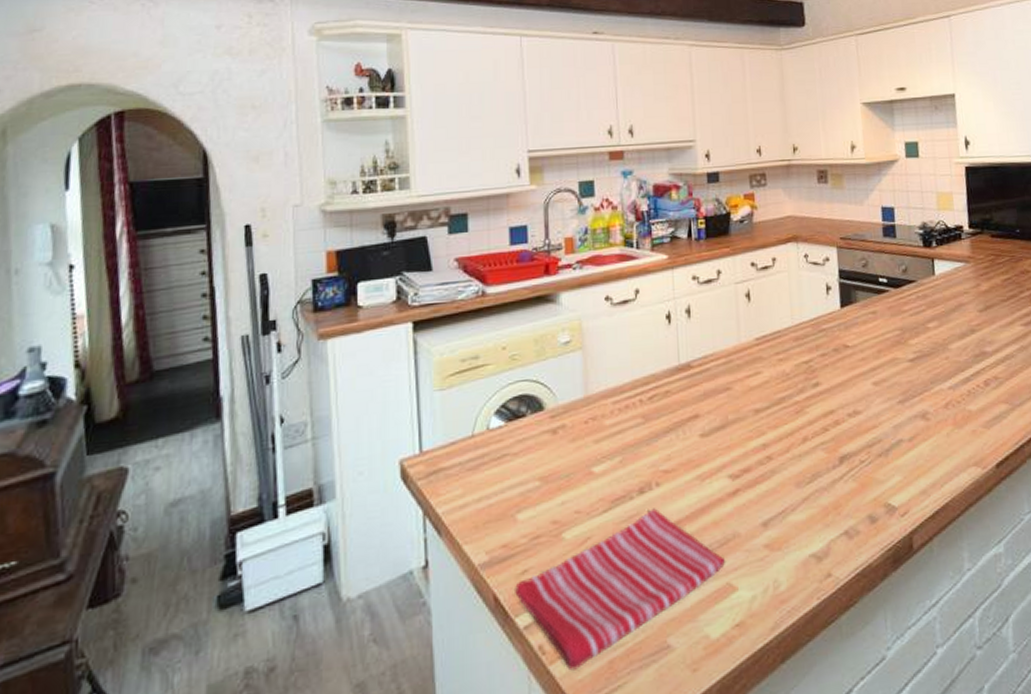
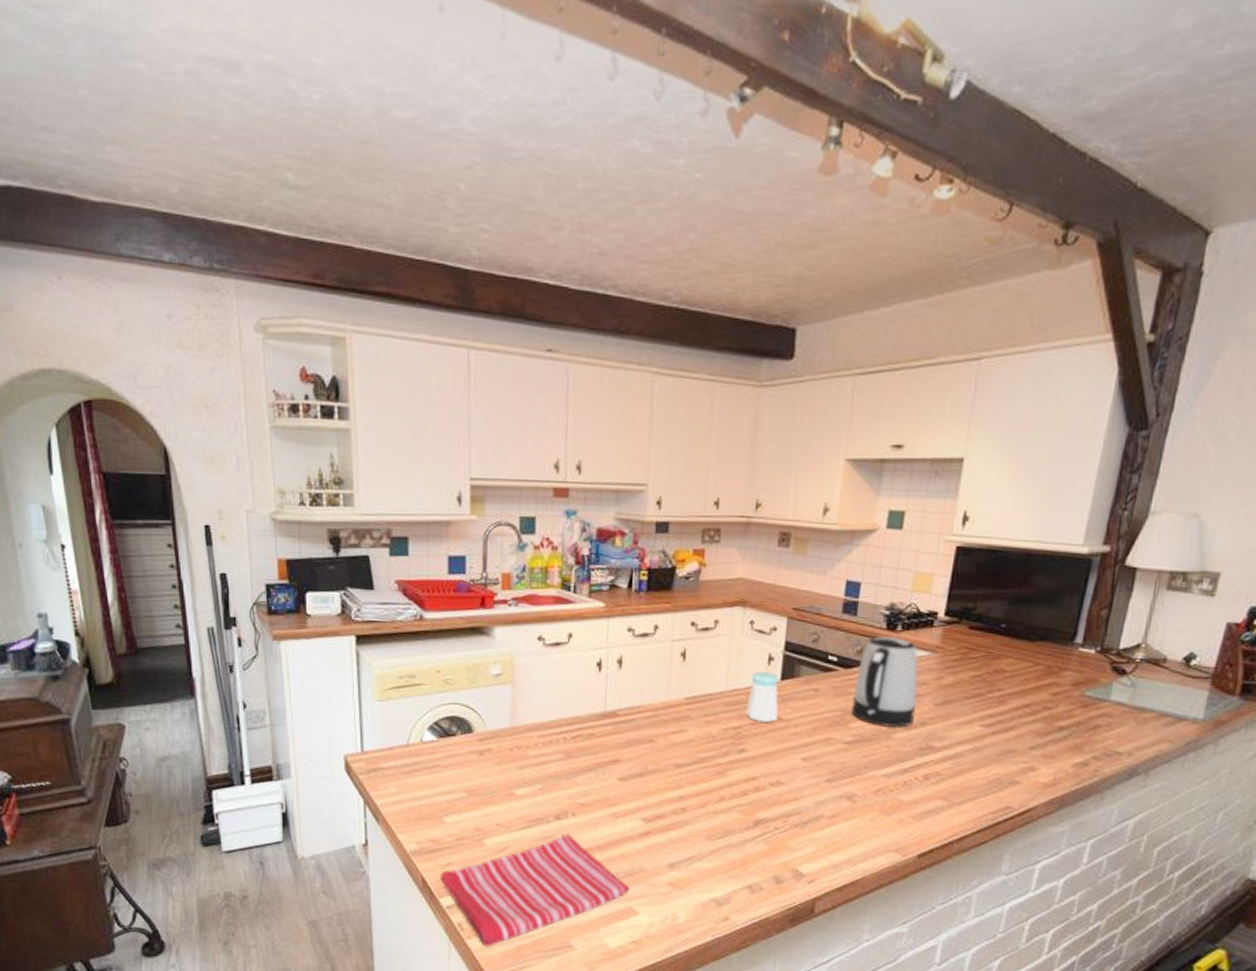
salt shaker: none [813,301,844,352] -> present [746,671,779,722]
kettle: none [907,253,964,340] -> present [851,636,919,729]

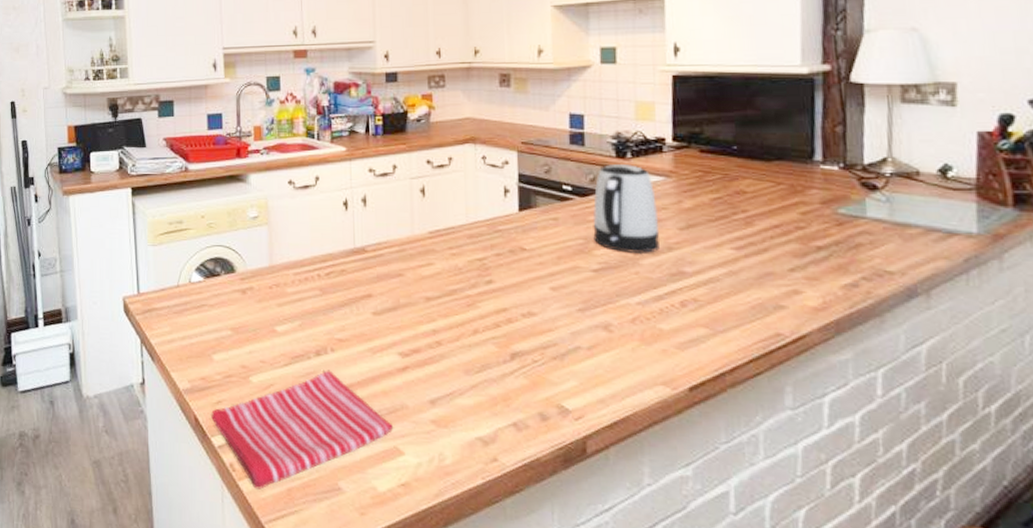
salt shaker: present [746,671,779,722] -> none [488,204,520,253]

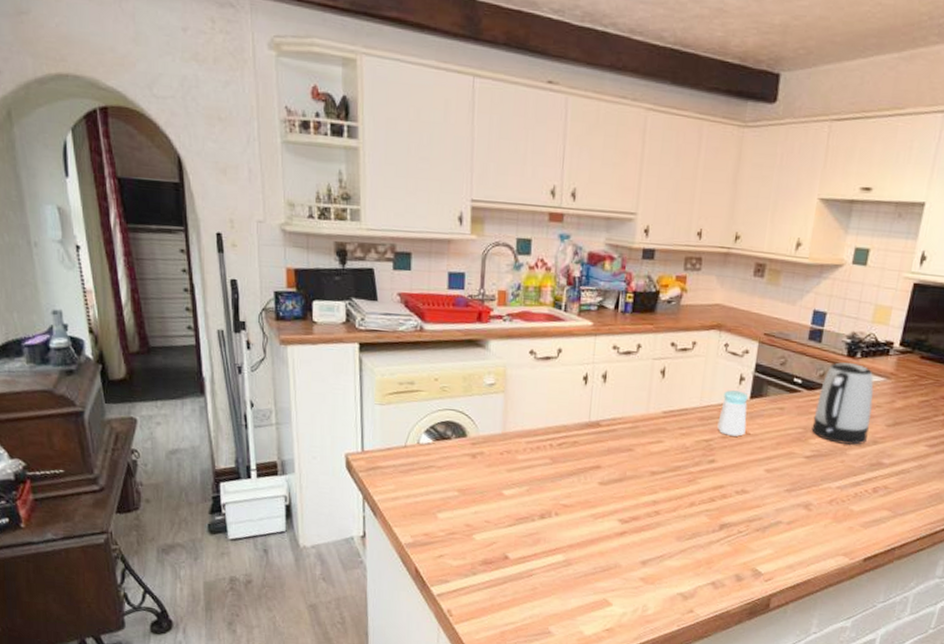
dish towel: present [210,370,394,490] -> none [431,531,606,632]
salt shaker: none [488,204,520,253] -> present [717,390,749,437]

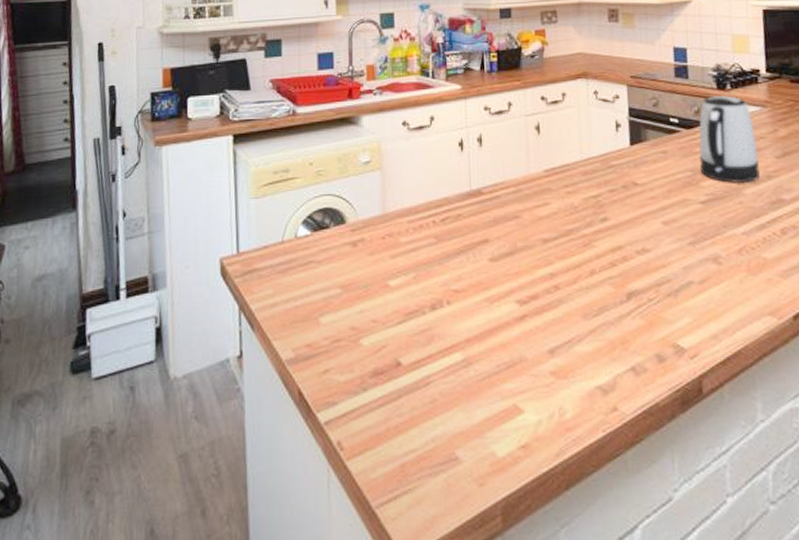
salt shaker: present [717,390,749,437] -> none [602,139,633,188]

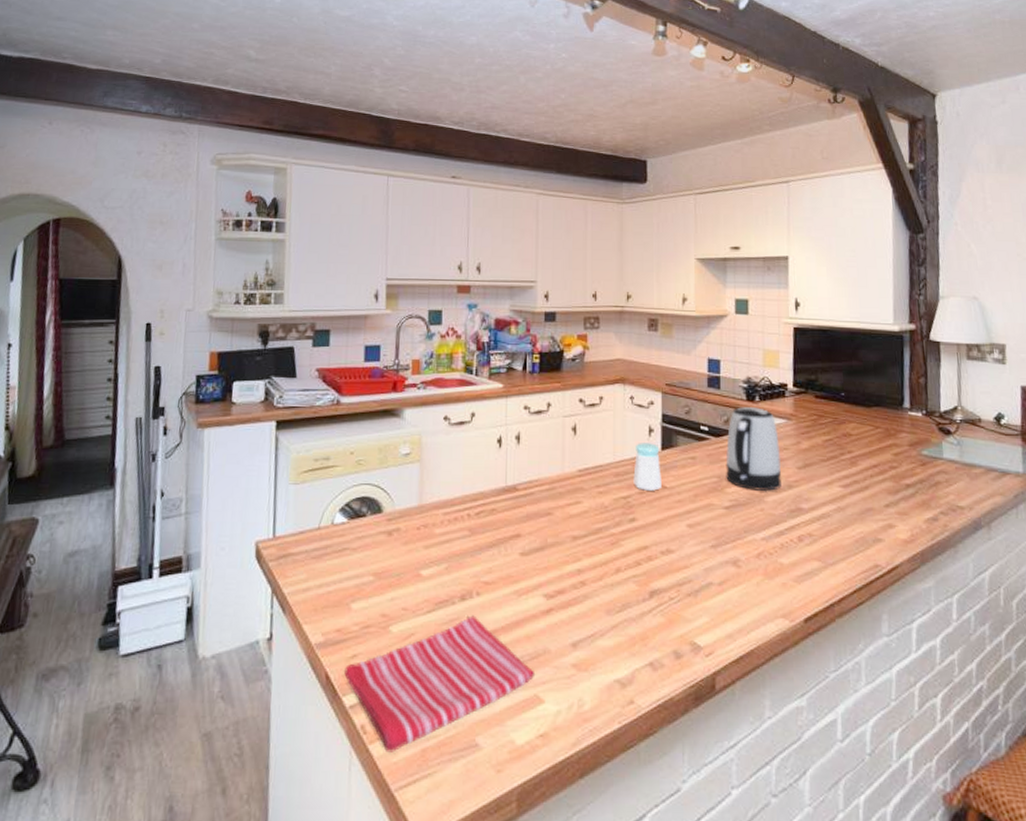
dish towel: none [316,325,513,469] -> present [343,615,536,753]
salt shaker: none [602,139,633,188] -> present [633,443,662,491]

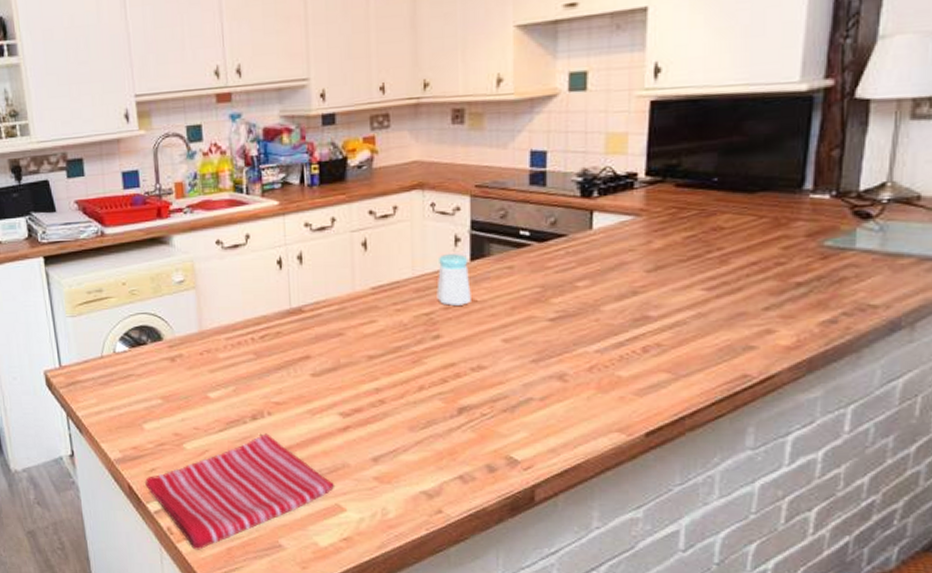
kettle: present [726,407,781,492] -> none [551,204,625,301]

